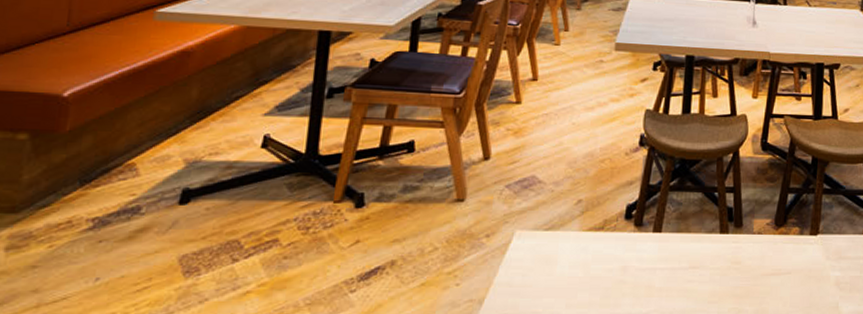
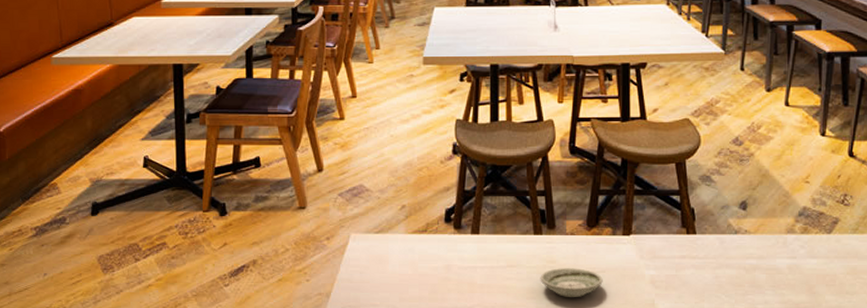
saucer: none [723,269,788,301] -> present [540,268,603,297]

